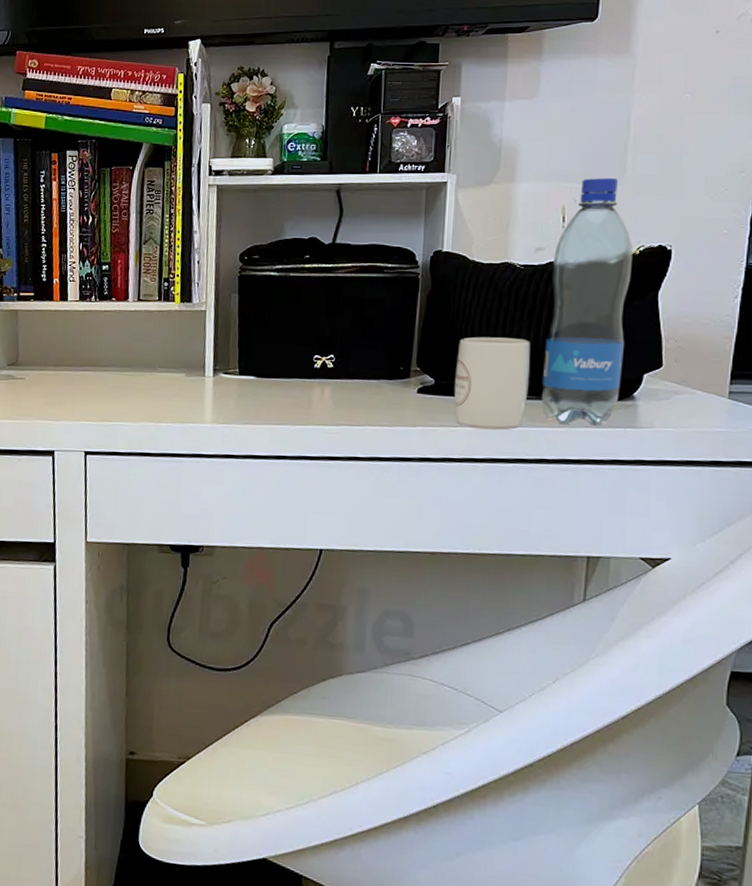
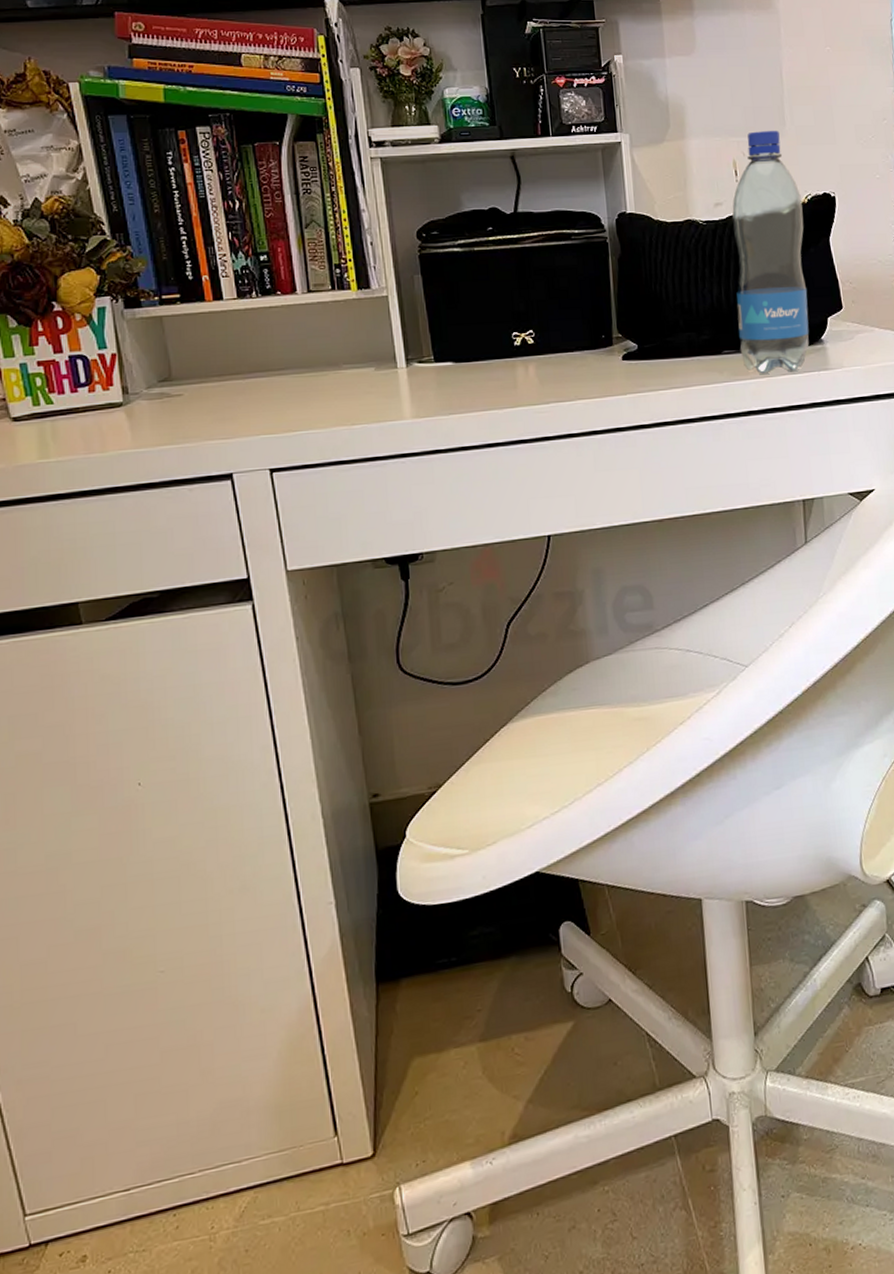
mug: present [454,336,531,431] -> none [655,294,728,390]

